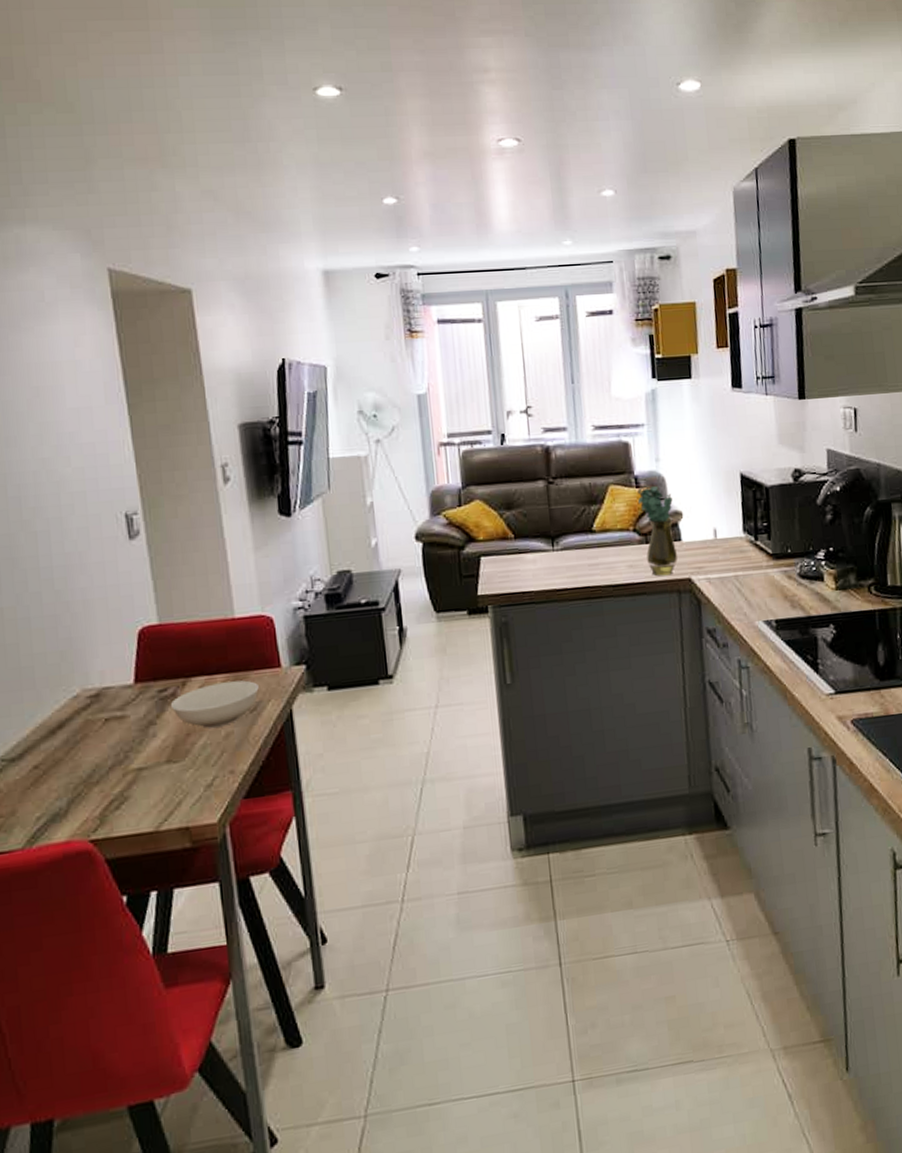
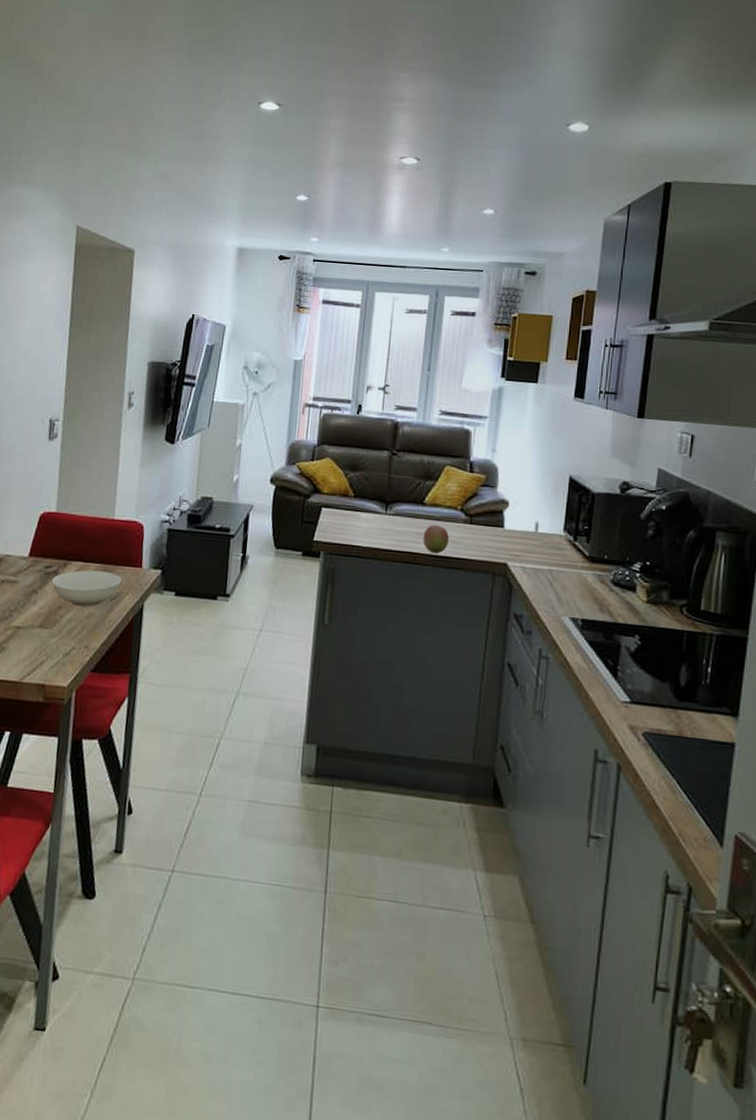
fruit: none [597,551,627,583] -> present [423,525,450,554]
vase: present [637,482,678,576] -> none [469,468,502,557]

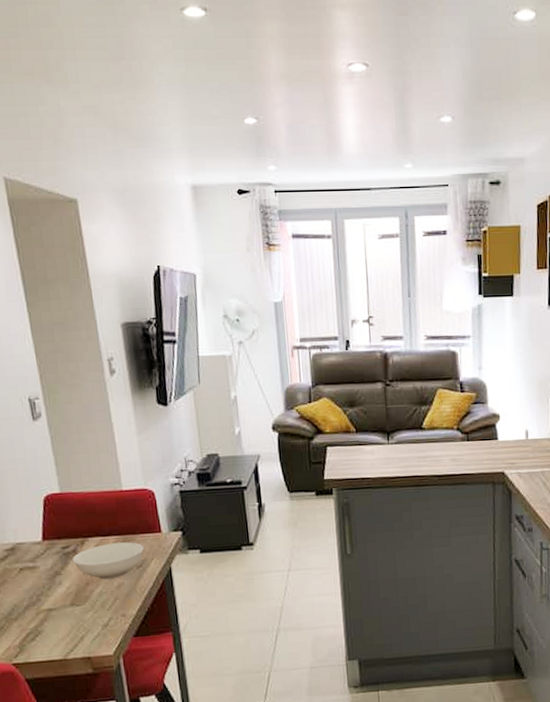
fruit: present [423,525,450,554] -> none [426,447,451,473]

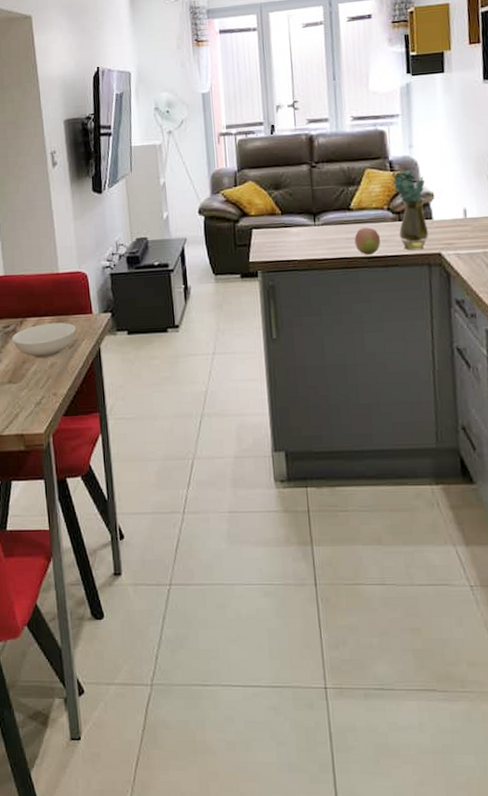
fruit: none [426,447,451,473] -> present [354,227,381,255]
vase: none [461,387,494,469] -> present [391,166,428,251]

